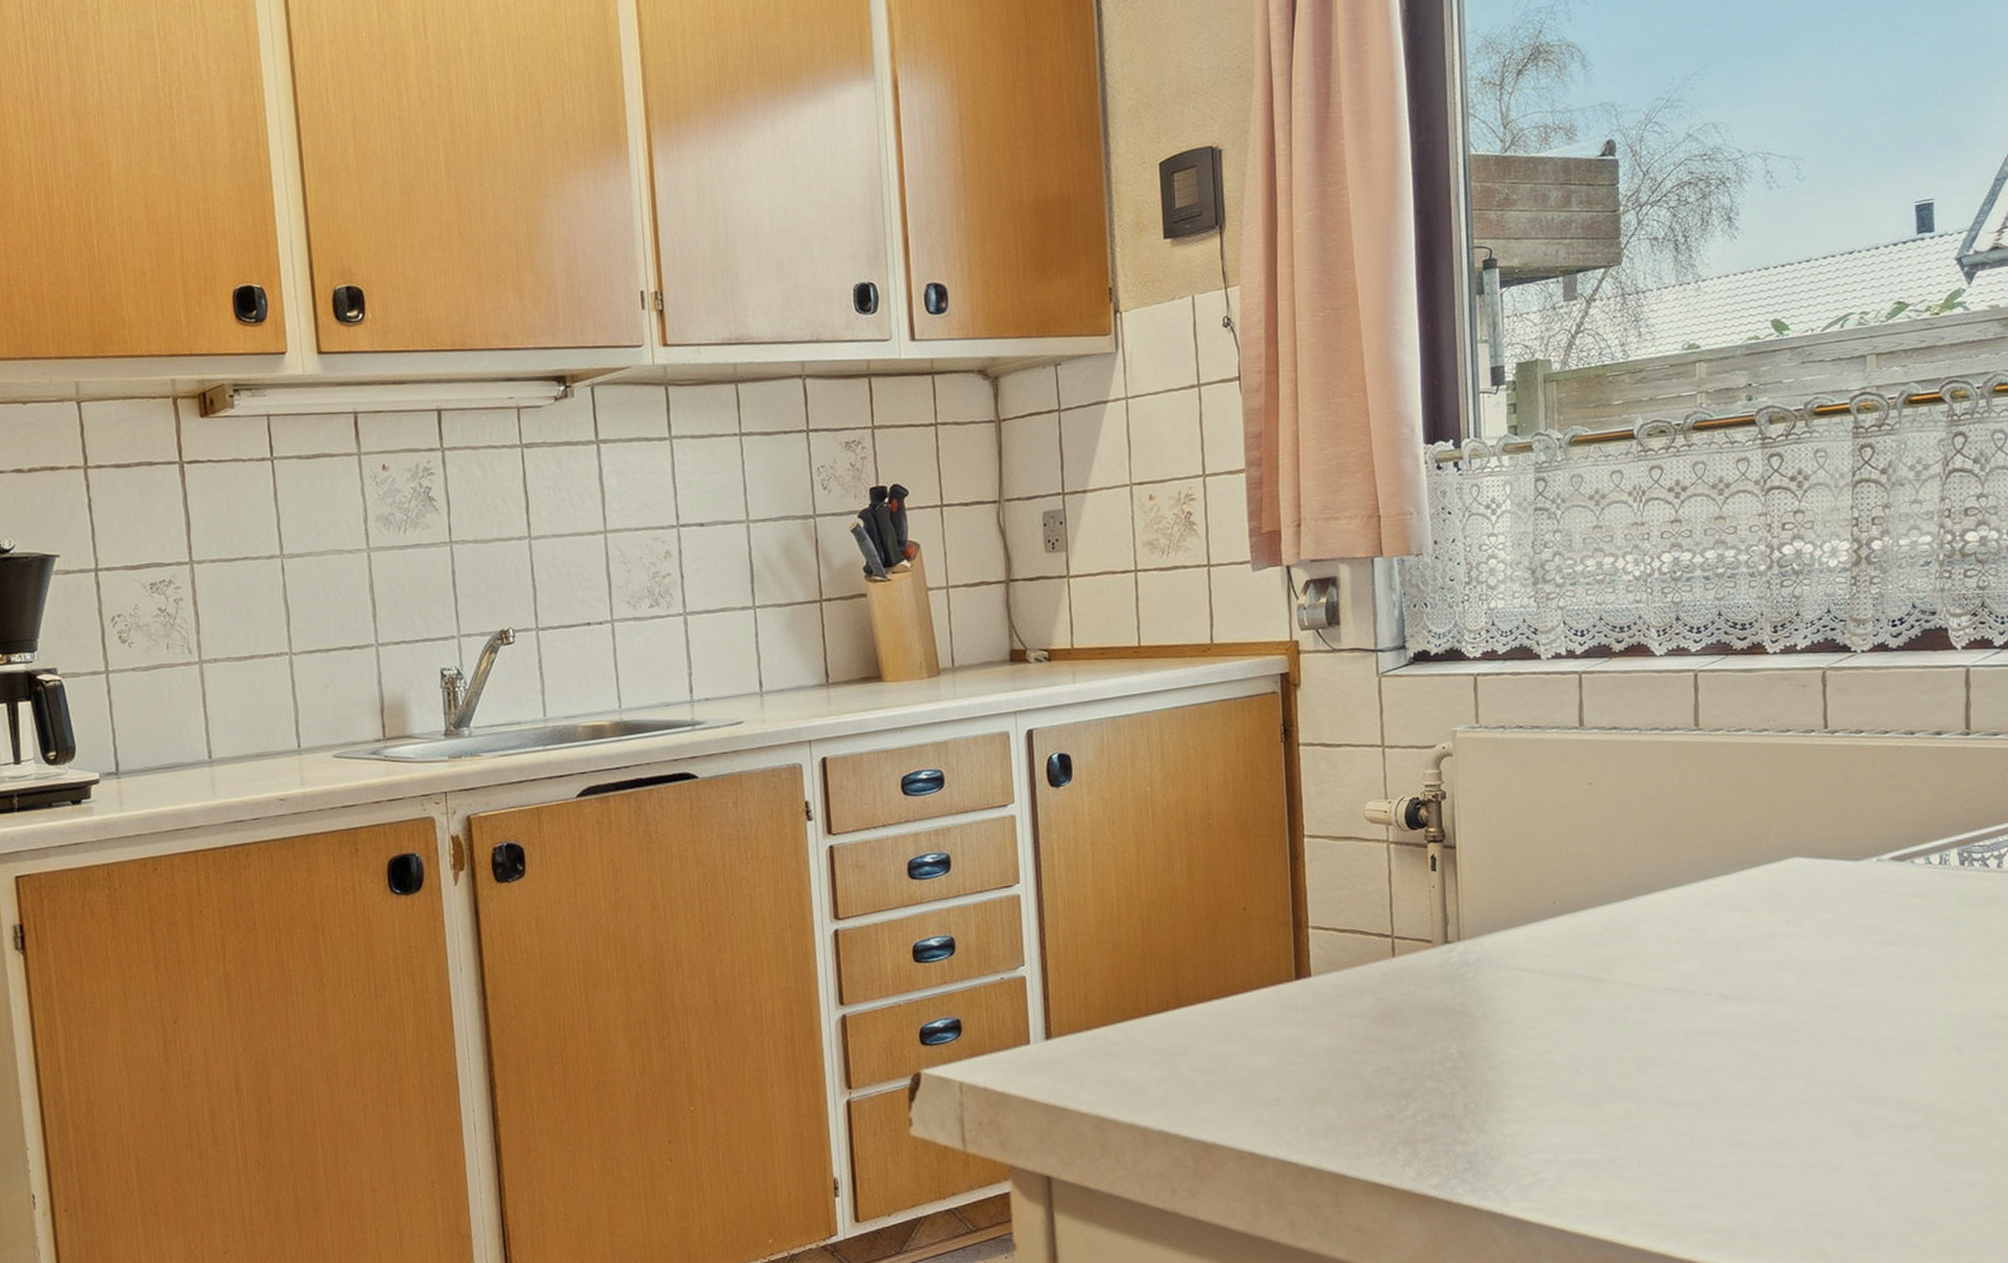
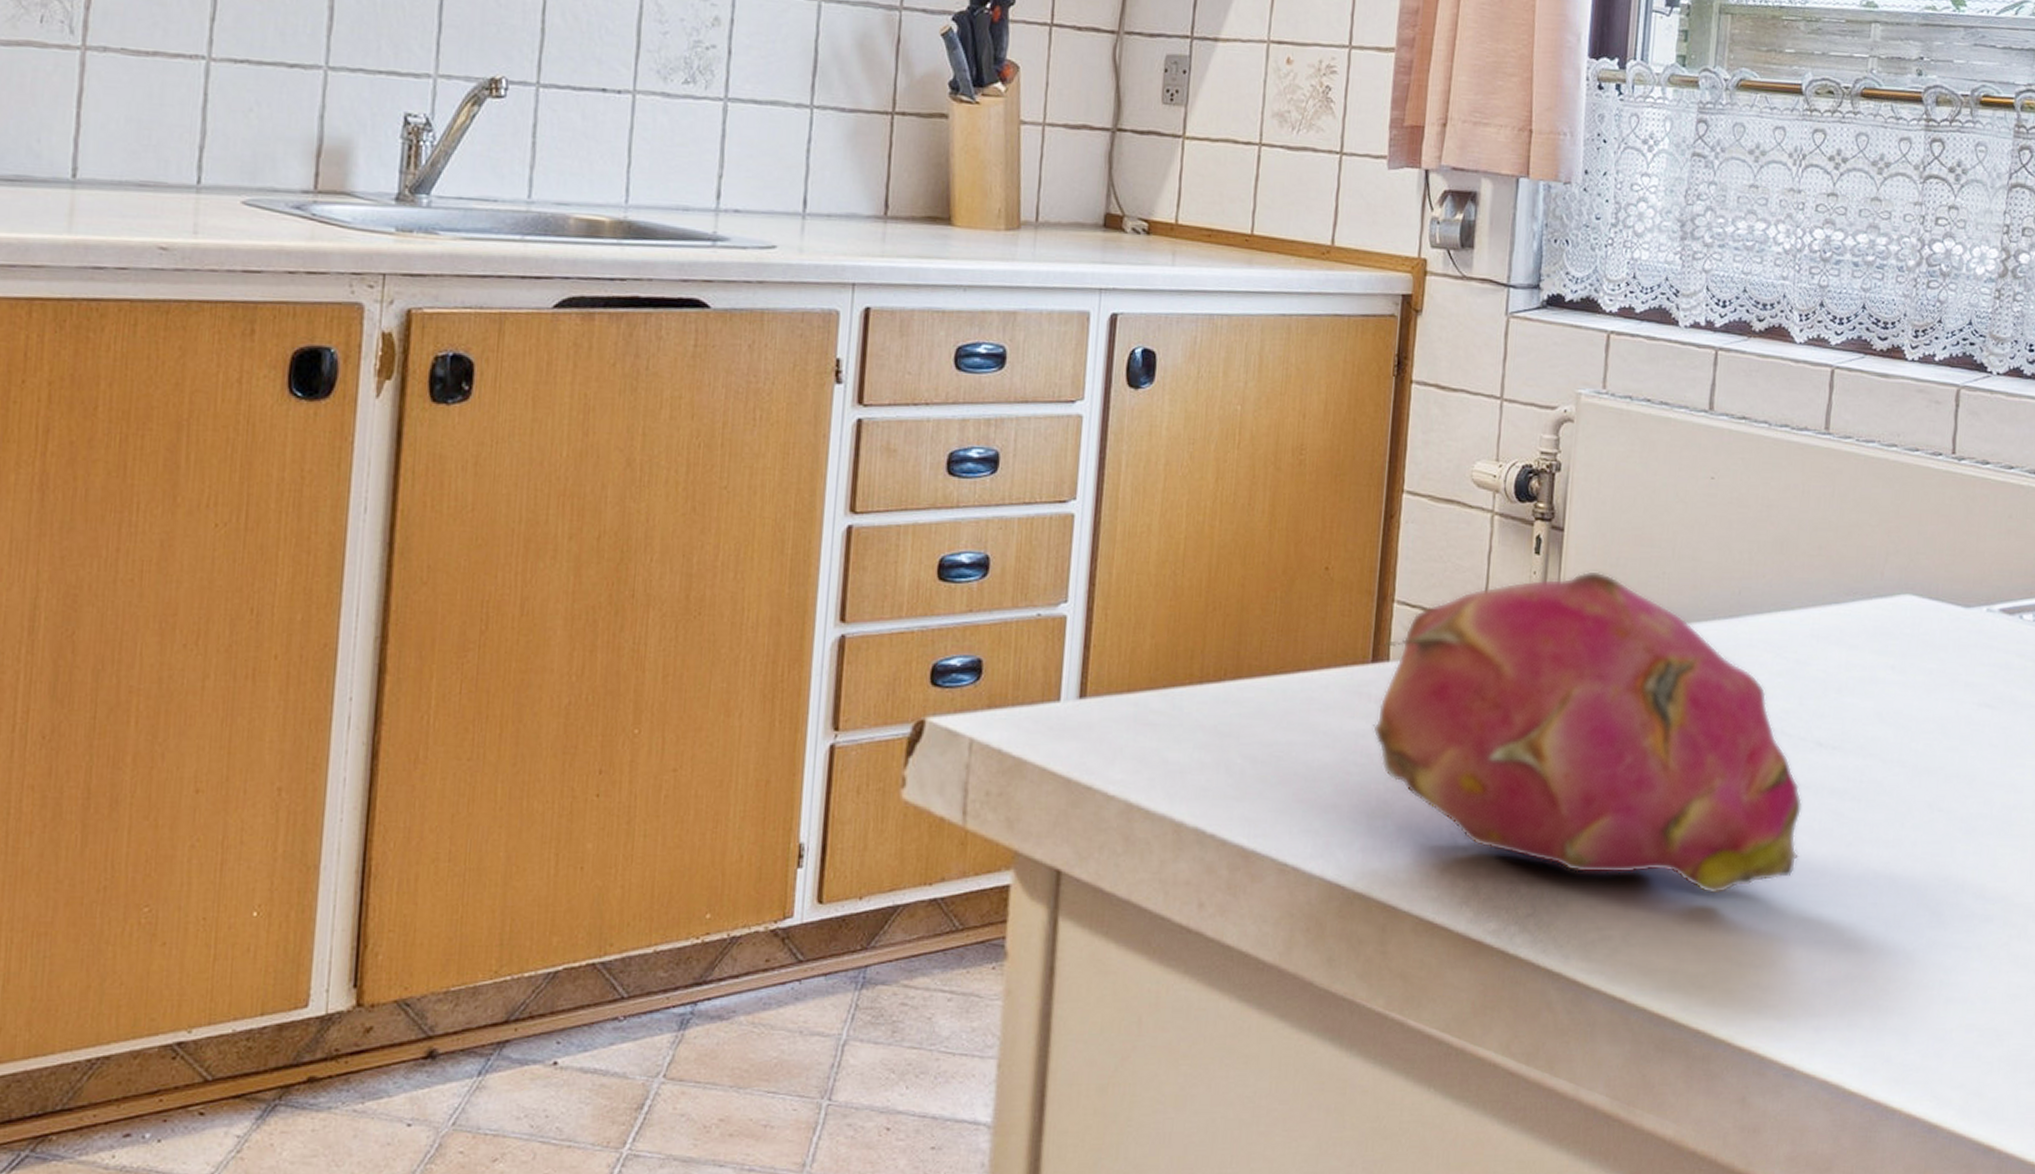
fruit: none [1300,877,1717,1134] -> present [1372,571,1803,894]

